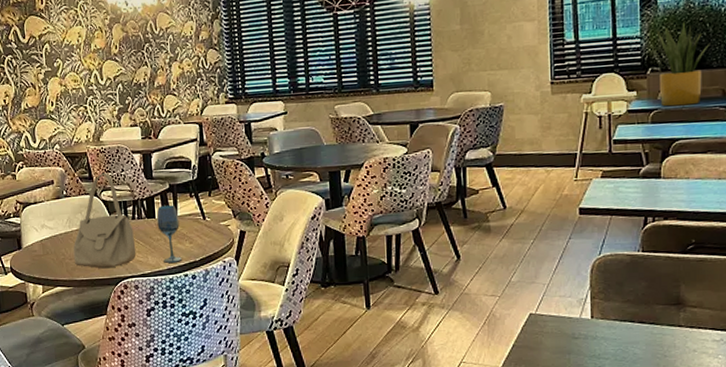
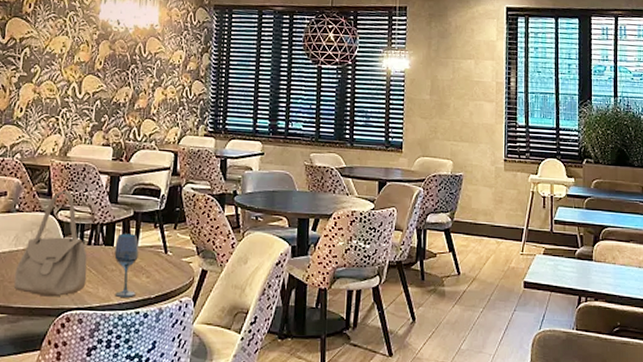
planter: present [656,22,710,107] -> none [591,123,633,197]

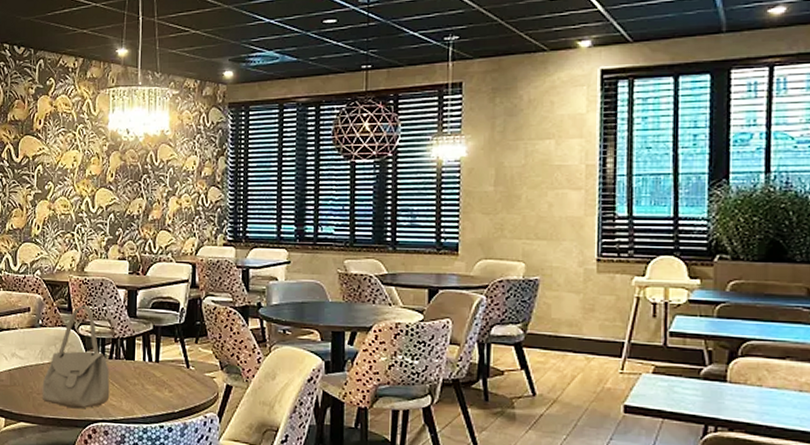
wineglass: present [114,233,139,297] -> none [136,347,160,411]

